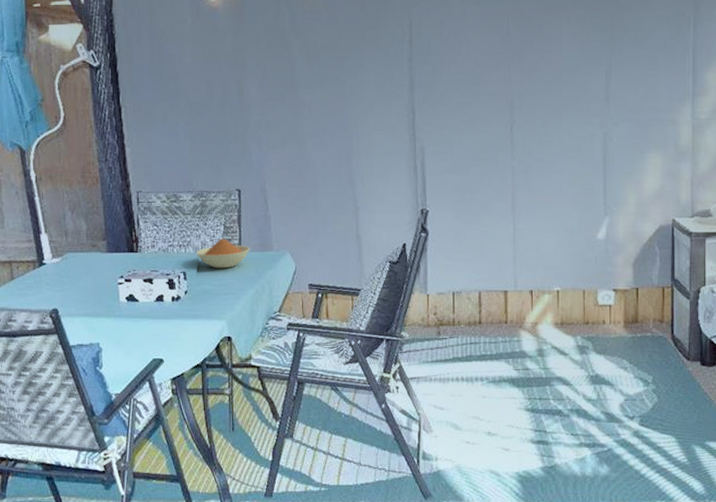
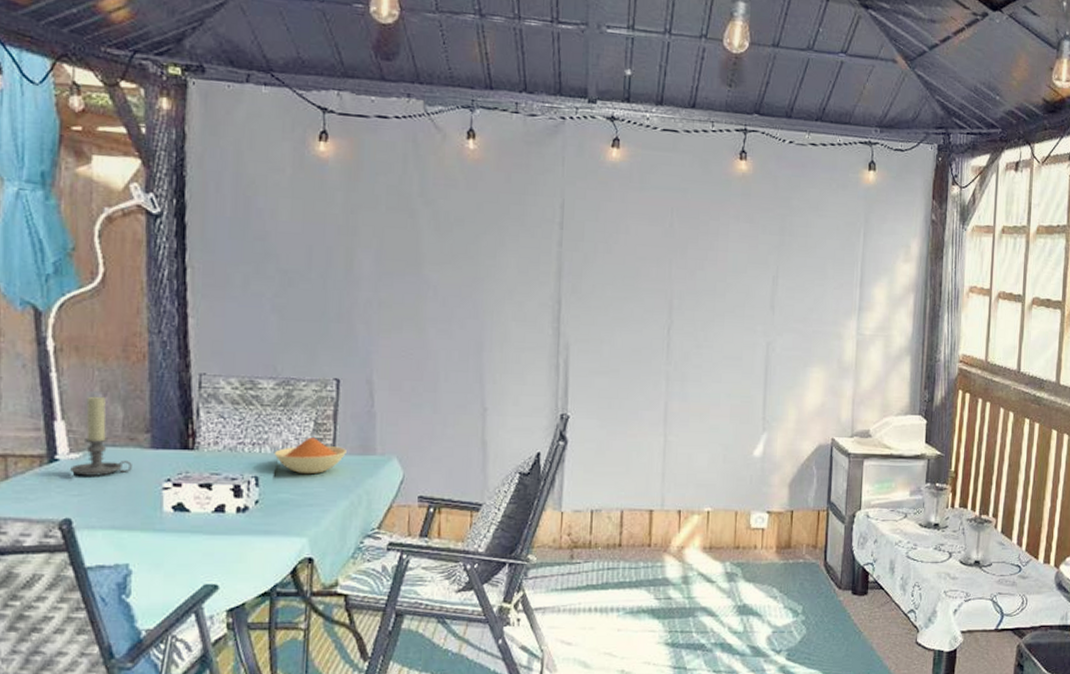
candle holder: none [54,213,96,276] -> present [70,396,132,476]

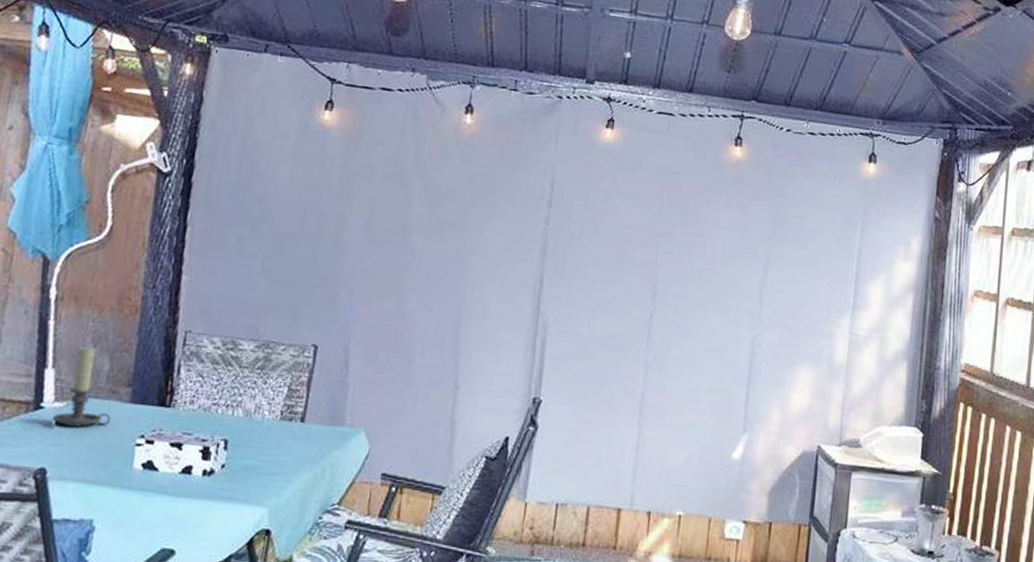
bowl: present [274,437,347,475] -> none [245,403,316,442]

